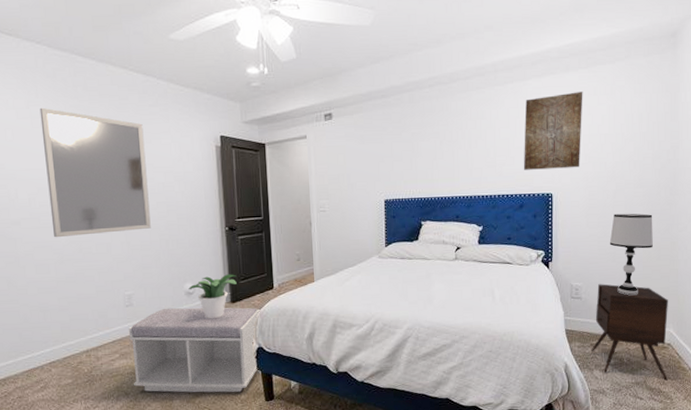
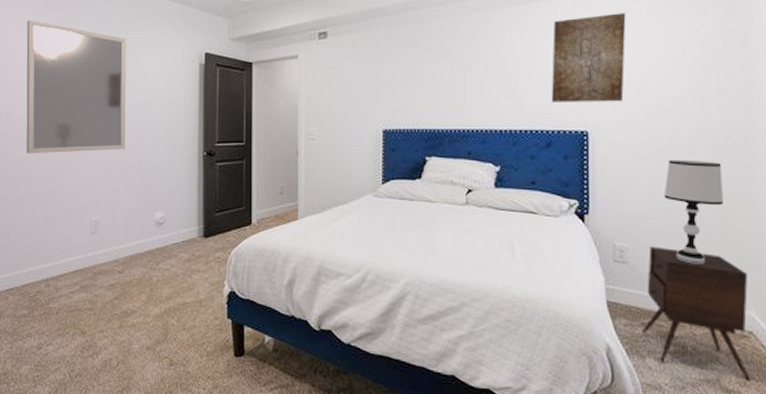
bench: present [128,307,261,393] -> none [91,238,236,342]
potted plant: present [188,274,237,319] -> none [159,204,211,255]

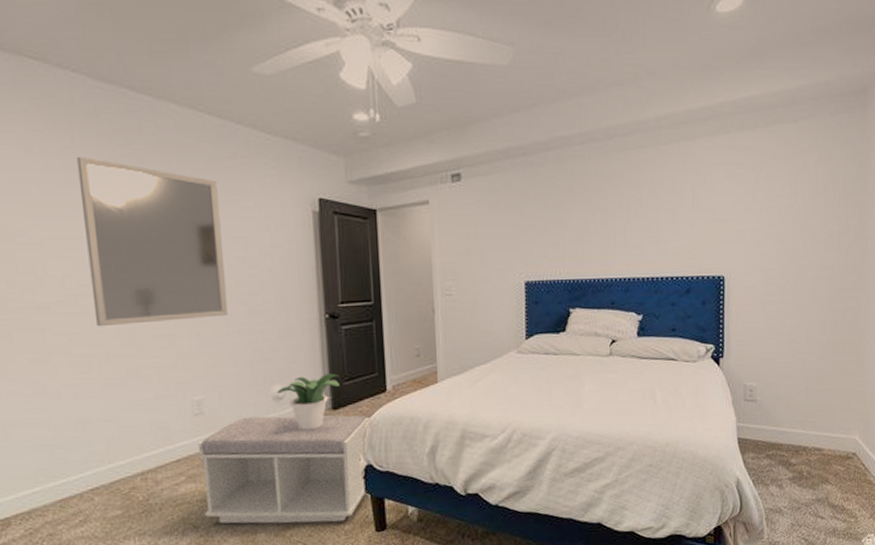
bench: none [91,238,236,342] -> present [197,415,371,524]
potted plant: none [159,204,211,255] -> present [277,373,339,431]
wall art: present [551,13,626,102] -> none [691,155,761,248]
side table: present [642,246,752,382] -> none [766,383,854,496]
table lamp: present [663,159,723,264] -> none [789,300,838,397]

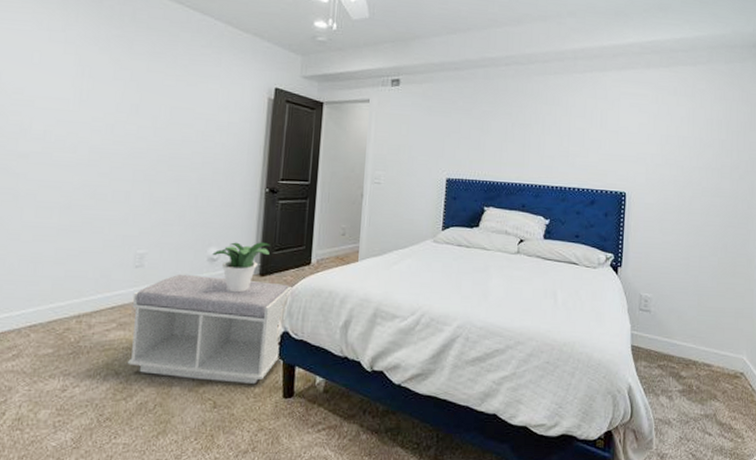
home mirror: present [76,156,228,327] -> none [65,32,191,181]

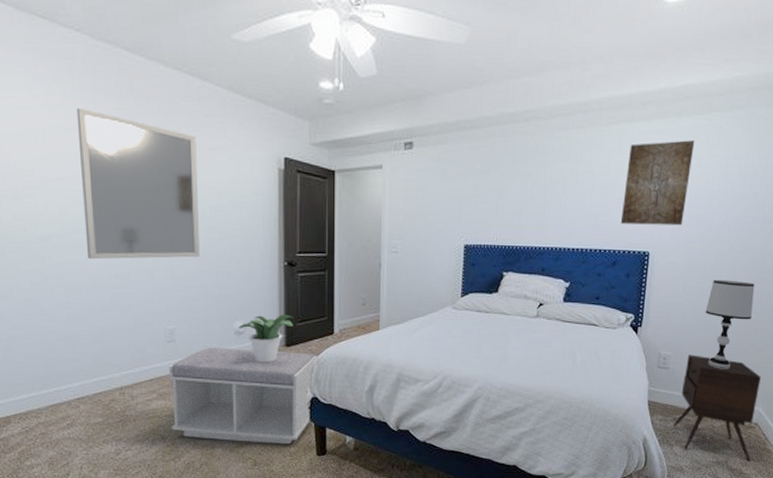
home mirror: none [65,32,191,181] -> present [76,107,200,260]
wall art: none [597,89,663,168] -> present [620,140,695,226]
side table: none [658,297,742,416] -> present [673,354,761,462]
table lamp: none [683,222,729,314] -> present [705,279,755,370]

